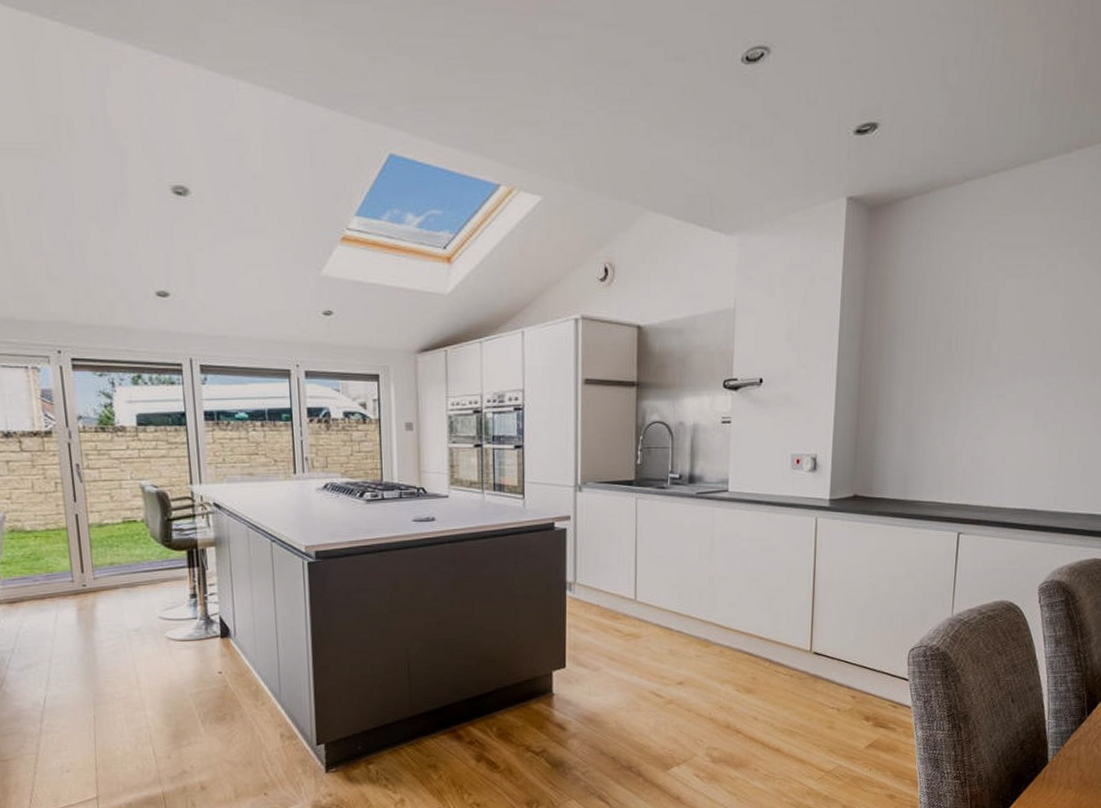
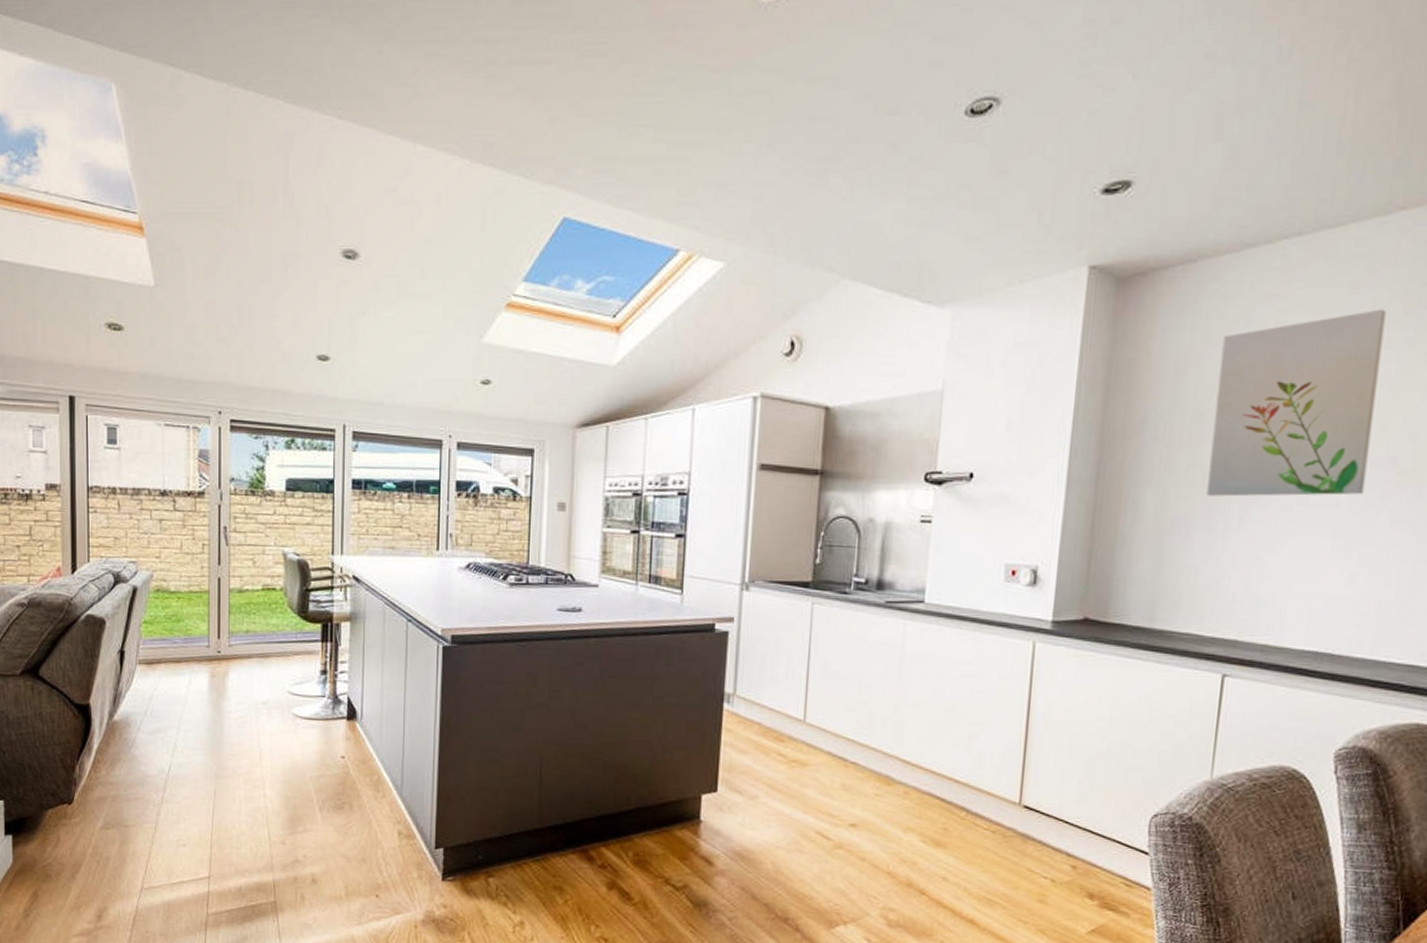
wall art: none [942,231,1069,389] -> present [1206,309,1387,497]

